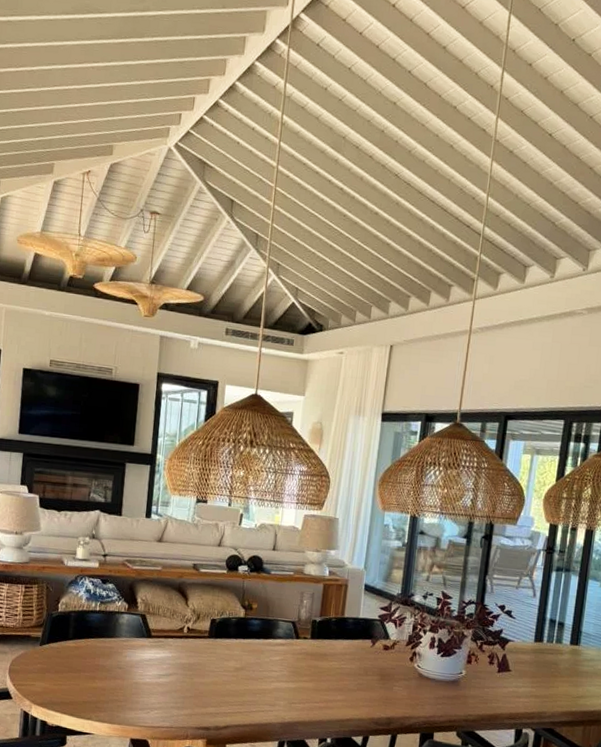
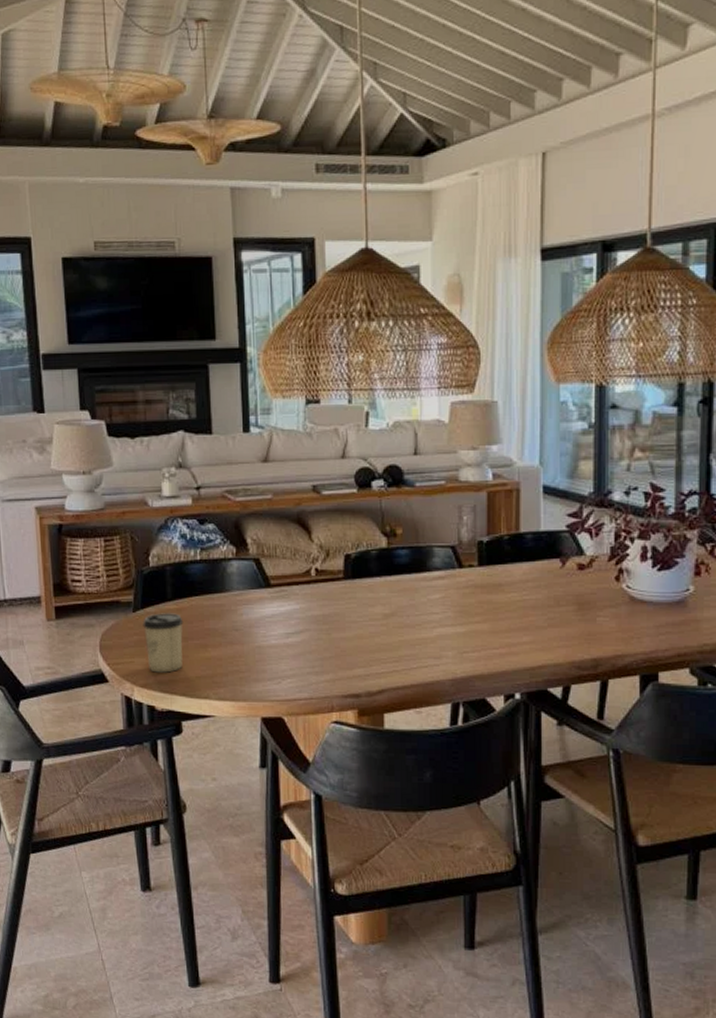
cup: none [46,648,79,697] -> present [143,613,184,673]

